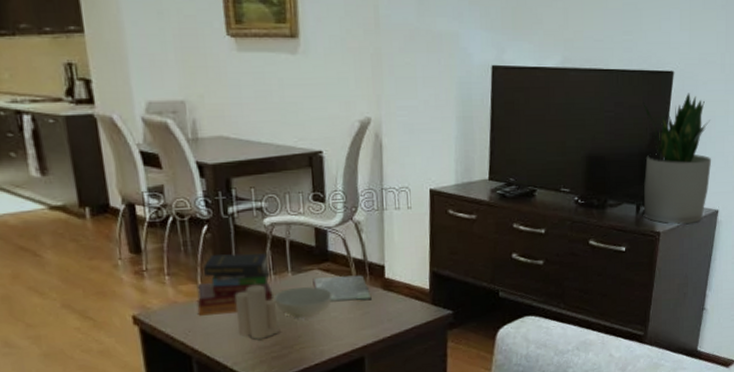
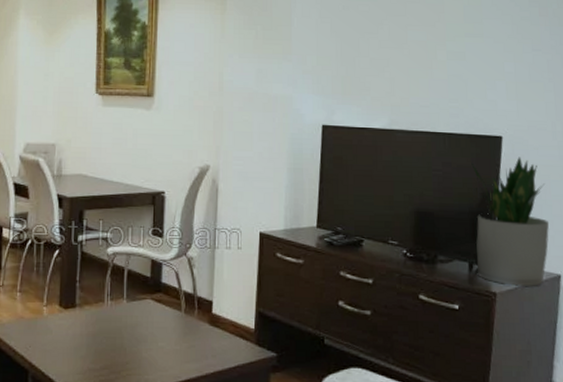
books: present [196,252,273,316] -> none [39,276,108,333]
candle: present [234,281,279,340] -> none [73,305,110,361]
bowl: present [273,287,333,319] -> none [107,315,162,345]
magazine: present [313,275,372,302] -> none [145,307,198,334]

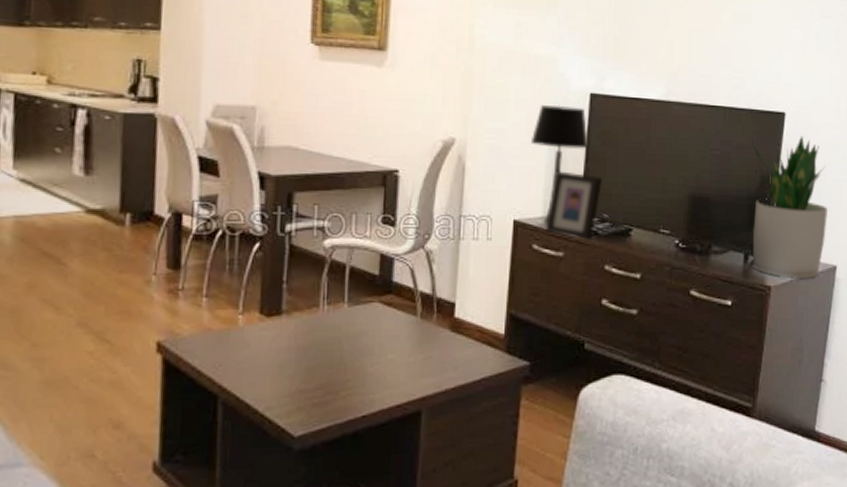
table lamp: none [272,135,322,239] -> present [530,105,588,228]
picture frame: none [286,190,335,250] -> present [544,170,602,241]

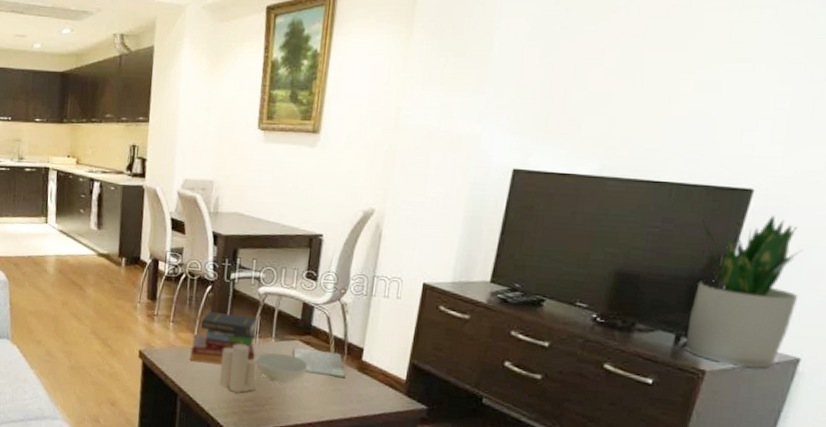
books: none [233,276,324,347] -> present [189,311,257,365]
candle: none [278,311,326,381] -> present [220,341,257,393]
bowl: none [323,322,392,359] -> present [254,353,309,383]
magazine: none [371,312,437,343] -> present [292,348,346,379]
table lamp: present [530,105,588,228] -> none [444,180,507,292]
picture frame: present [544,170,602,241] -> none [452,241,517,308]

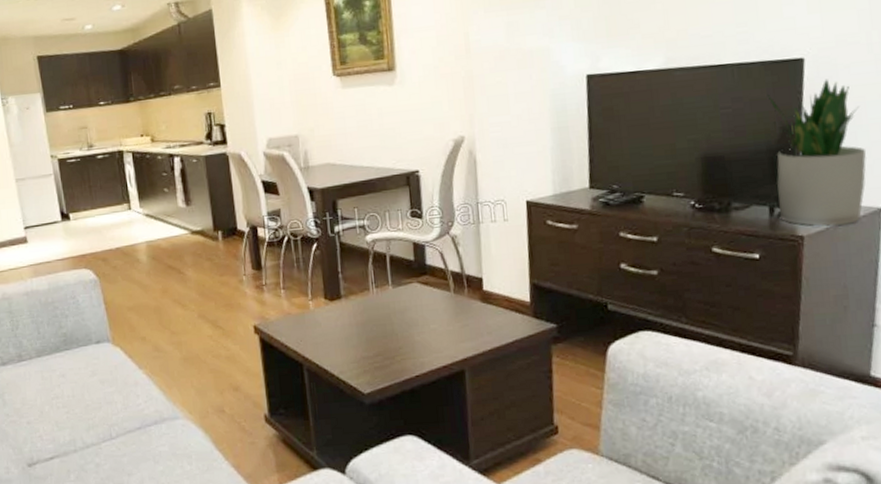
books: present [189,311,257,365] -> none [307,267,375,327]
candle: present [220,341,257,393] -> none [340,294,381,350]
bowl: present [254,353,309,383] -> none [375,299,432,330]
magazine: present [292,348,346,379] -> none [412,287,470,315]

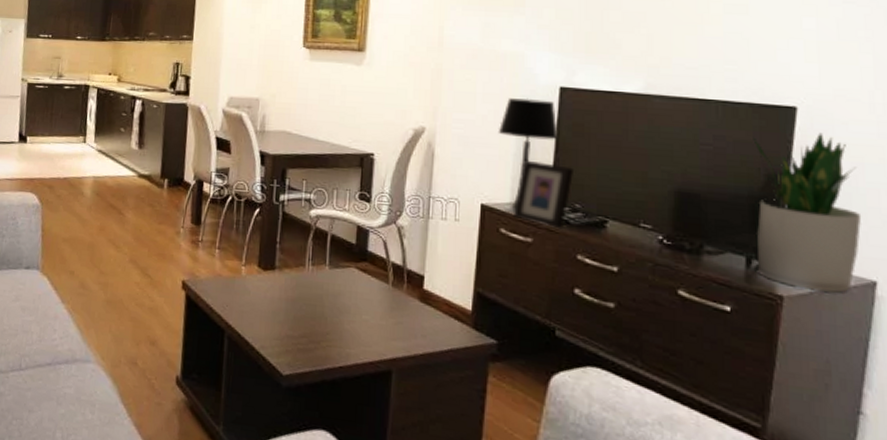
table lamp: none [533,90,590,205] -> present [498,98,558,214]
picture frame: none [556,150,608,212] -> present [512,160,573,230]

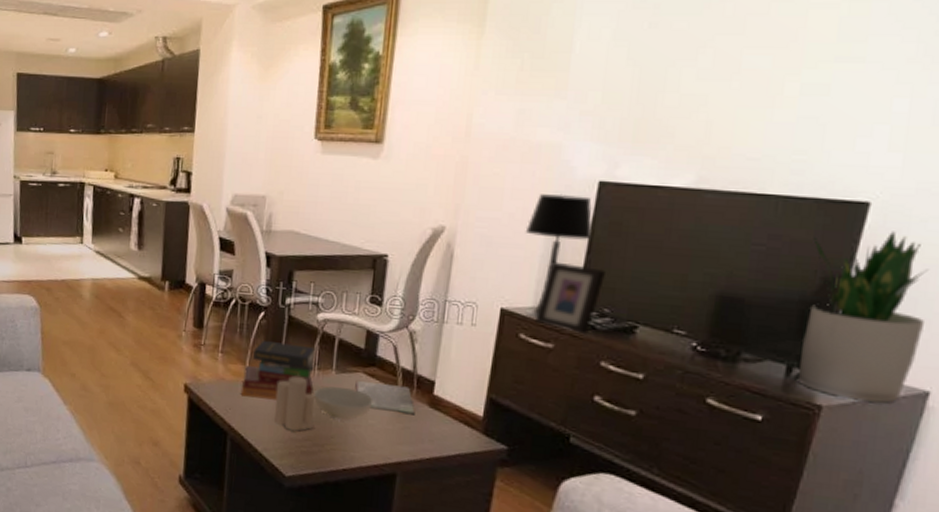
books: none [237,236,309,296] -> present [240,340,316,400]
candle: none [271,269,310,328] -> present [274,373,316,431]
bowl: none [308,282,366,316] -> present [313,386,374,421]
magazine: none [348,276,407,310] -> present [355,381,415,415]

